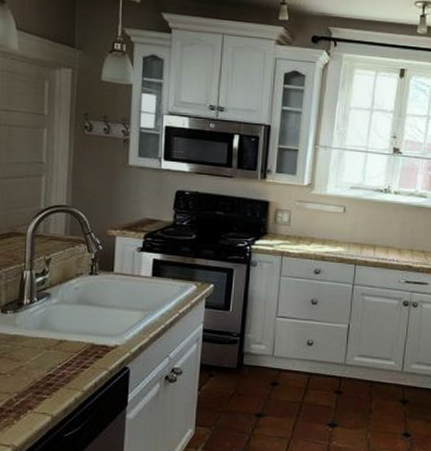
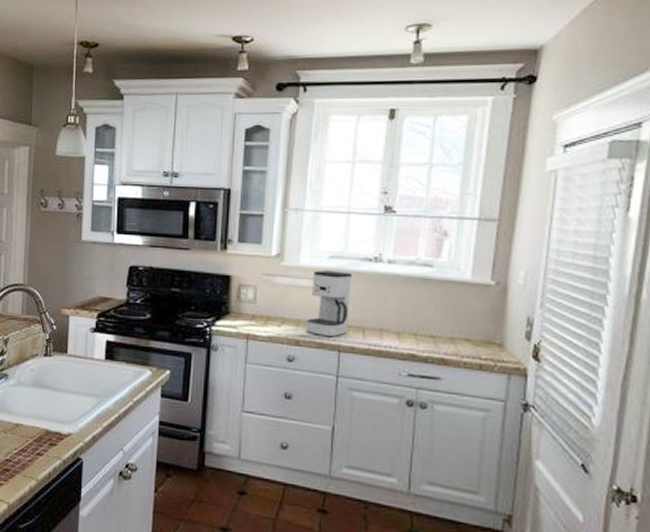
coffee maker: none [330,198,368,254] -> present [306,270,353,338]

